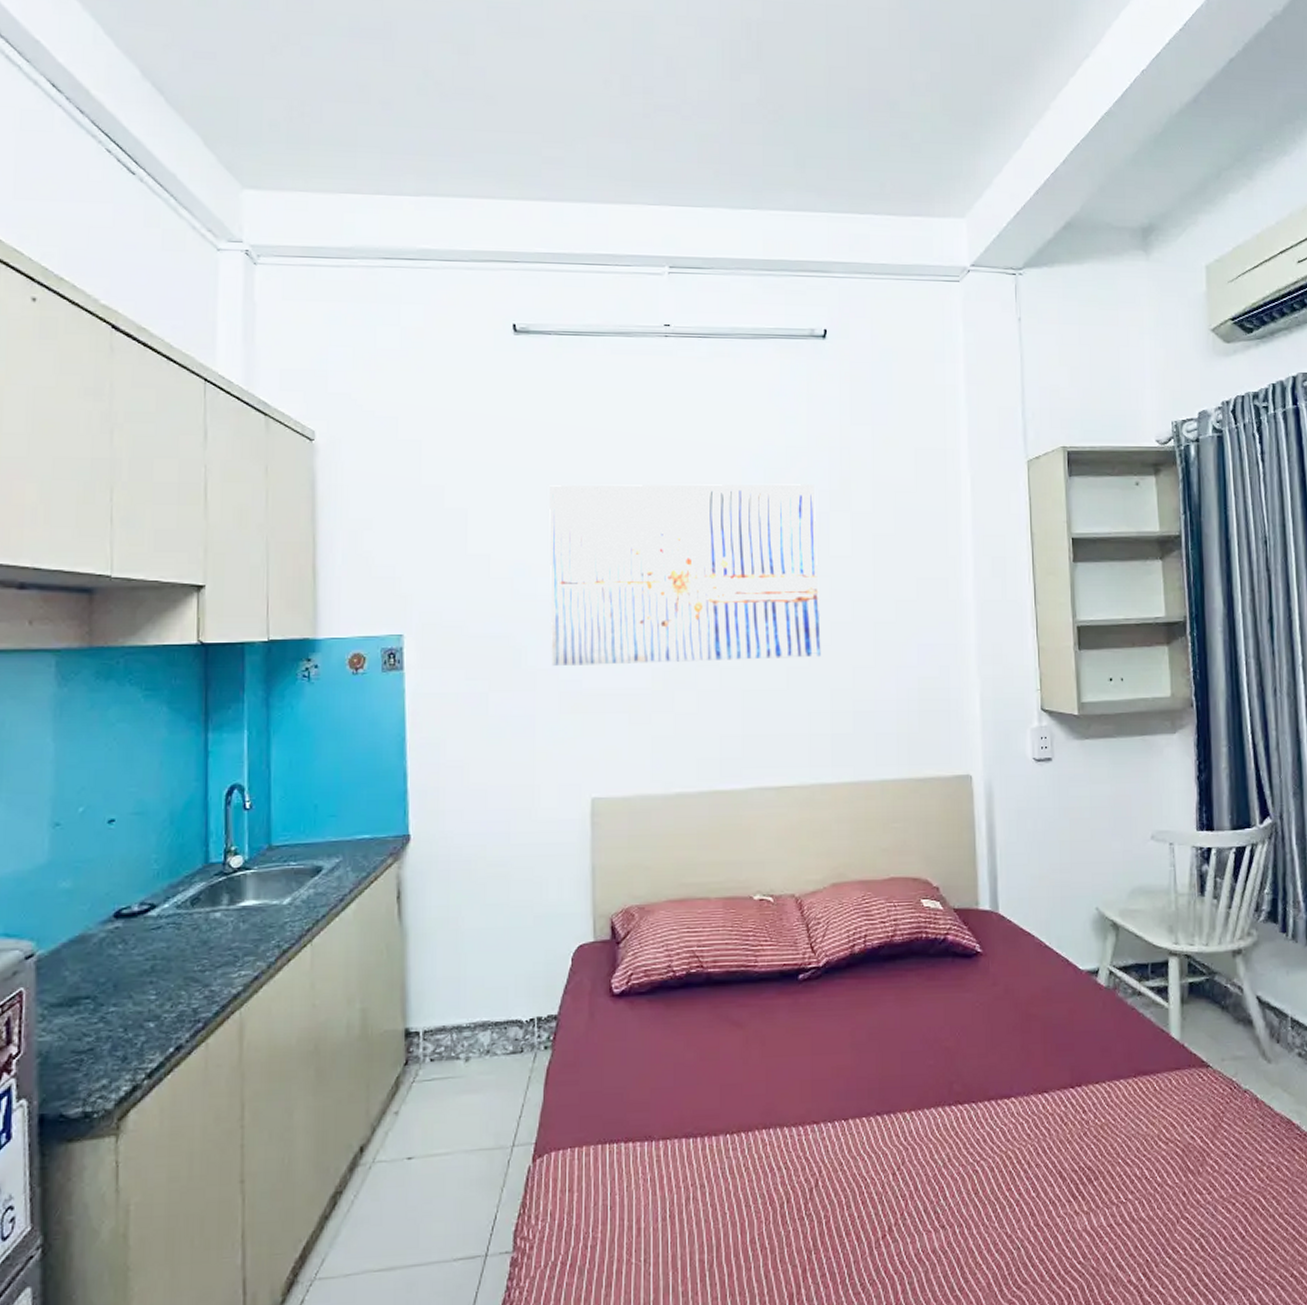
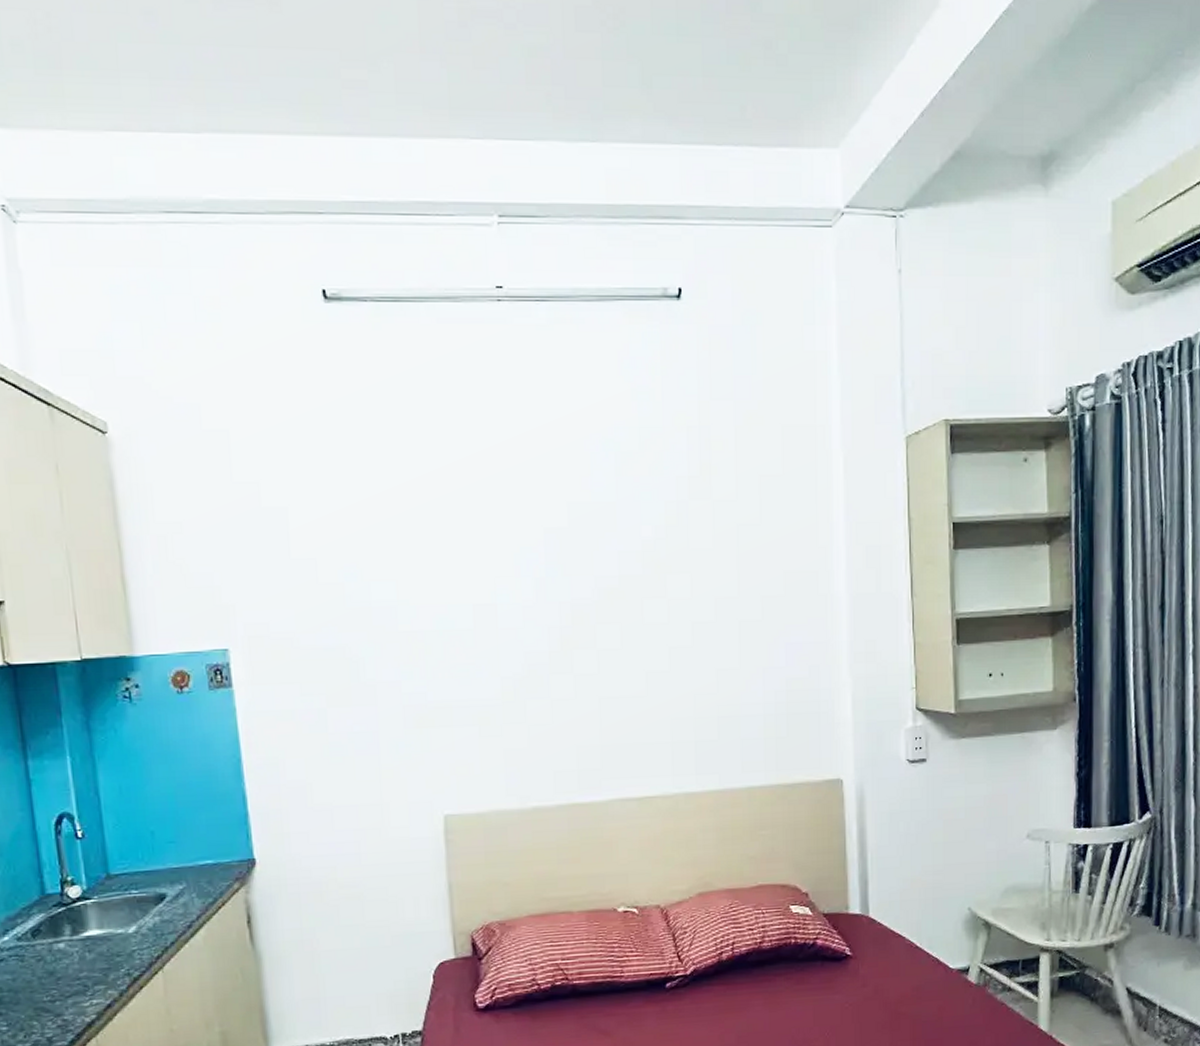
wall art: present [549,484,821,667] -> none [377,469,682,678]

